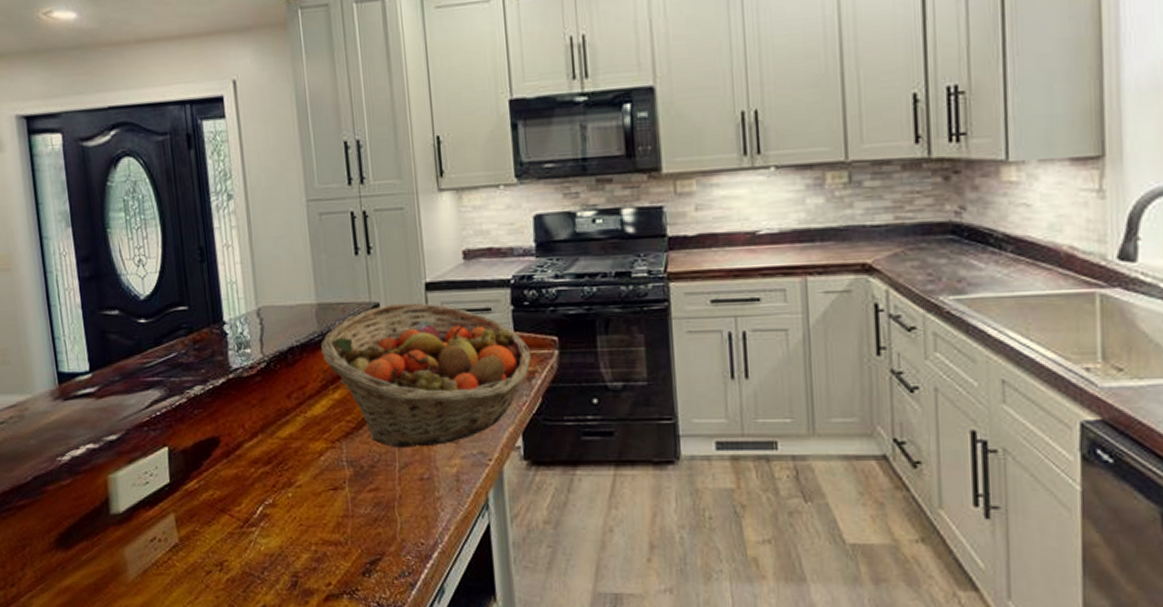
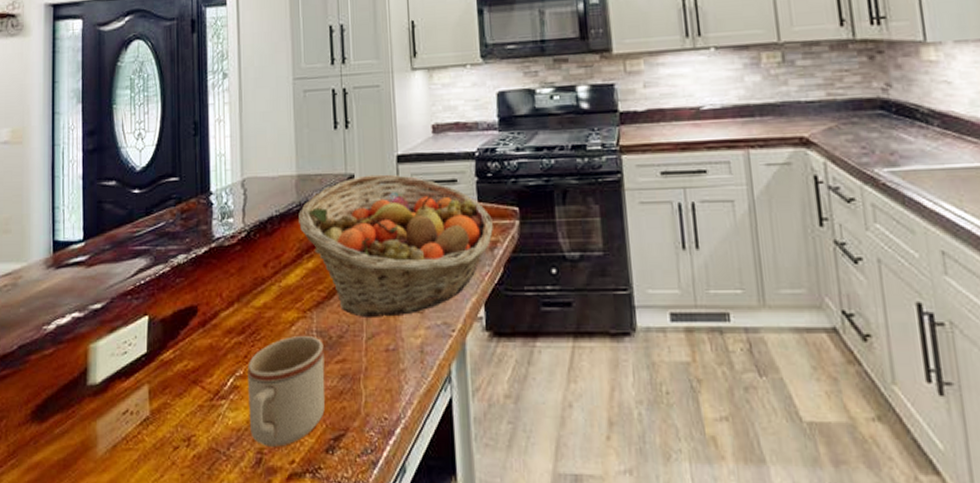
mug: none [276,466,359,571] -> present [248,336,326,447]

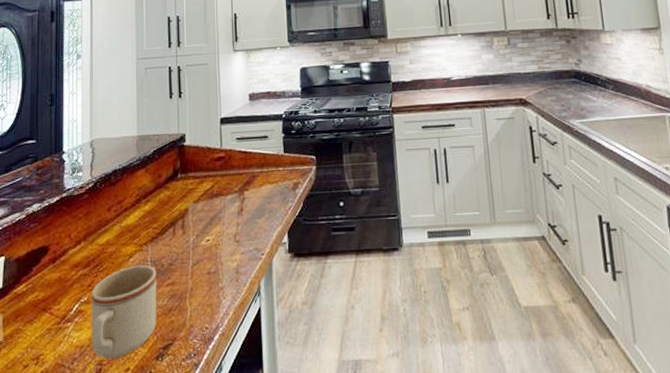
fruit basket: present [298,174,494,317] -> none [138,133,296,248]

